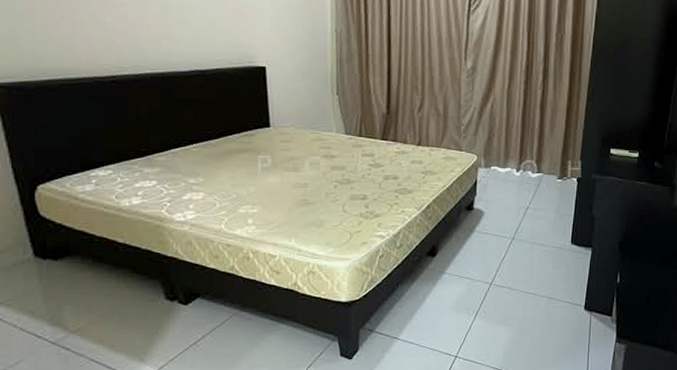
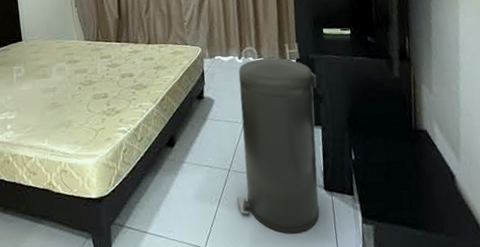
pedal bin: none [494,173,595,348] -> present [236,58,320,234]

